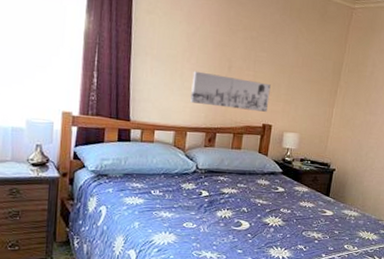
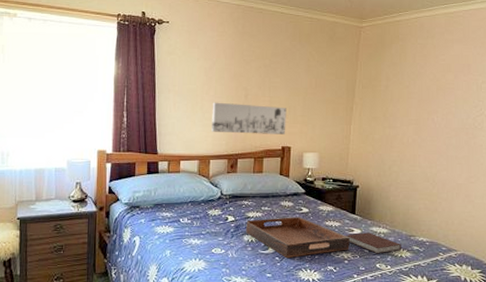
serving tray: none [219,195,322,236] -> present [246,217,350,259]
notebook: none [318,214,370,236] -> present [346,232,401,254]

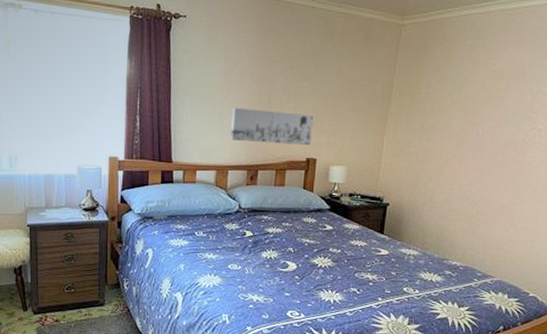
serving tray: present [246,217,350,259] -> none [264,234,376,278]
notebook: present [346,232,401,254] -> none [372,254,432,277]

